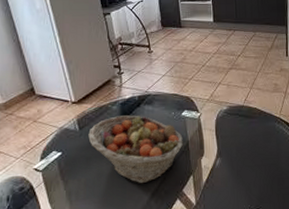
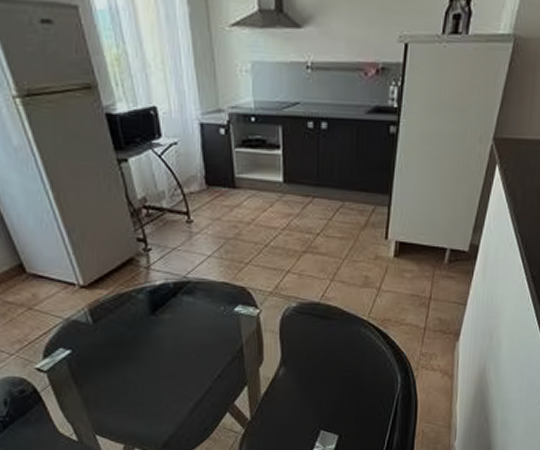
fruit basket: present [88,115,183,184] -> none [106,307,235,393]

